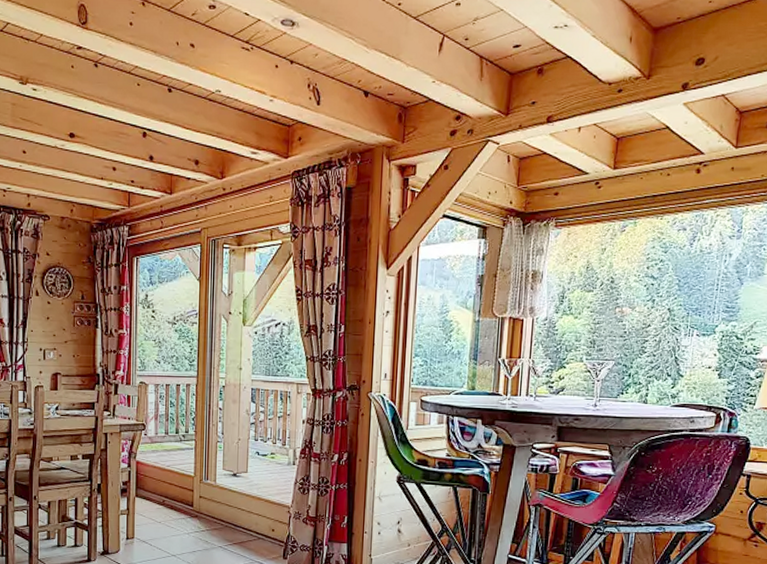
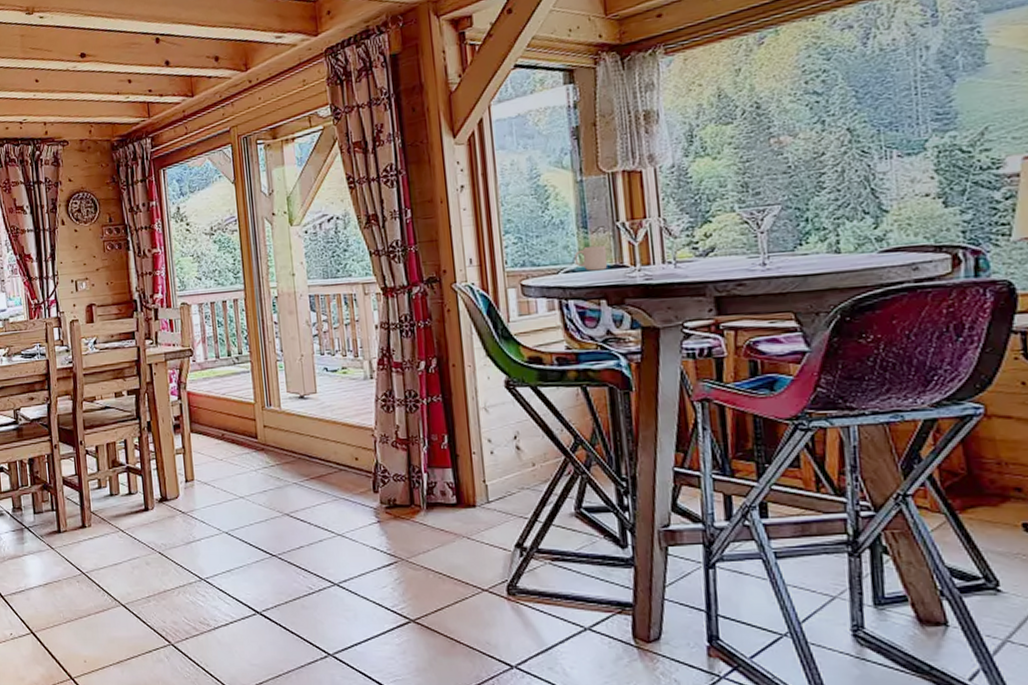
cup: none [463,376,489,396] -> present [574,245,608,271]

